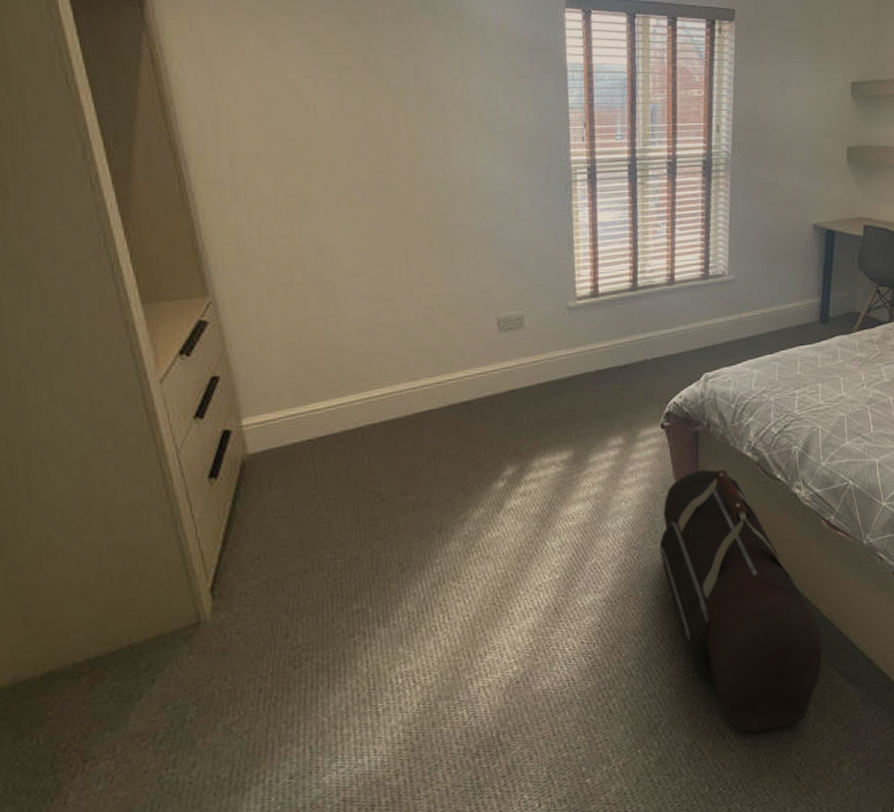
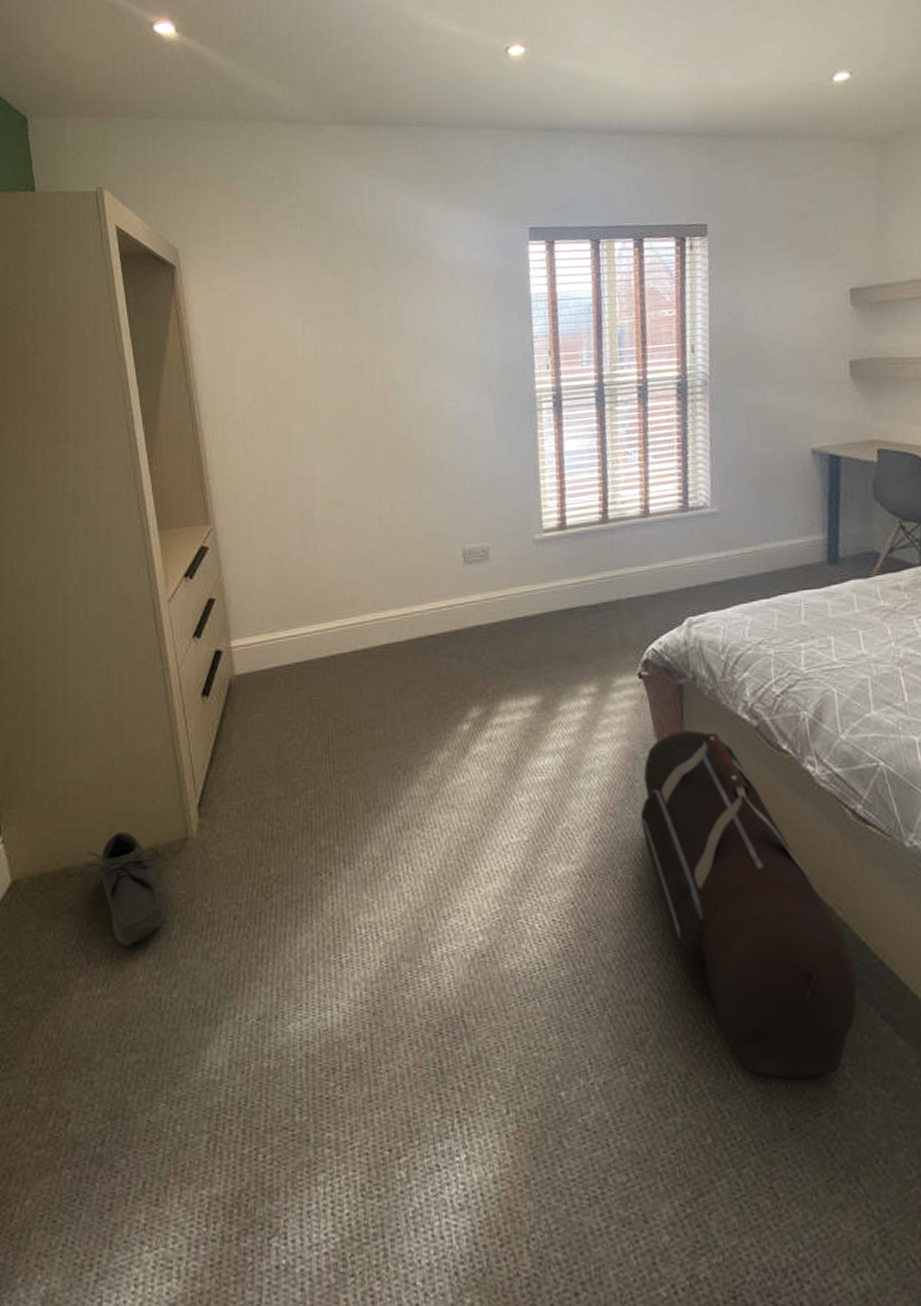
arctic: none [64,625,180,739] -> present [78,831,168,946]

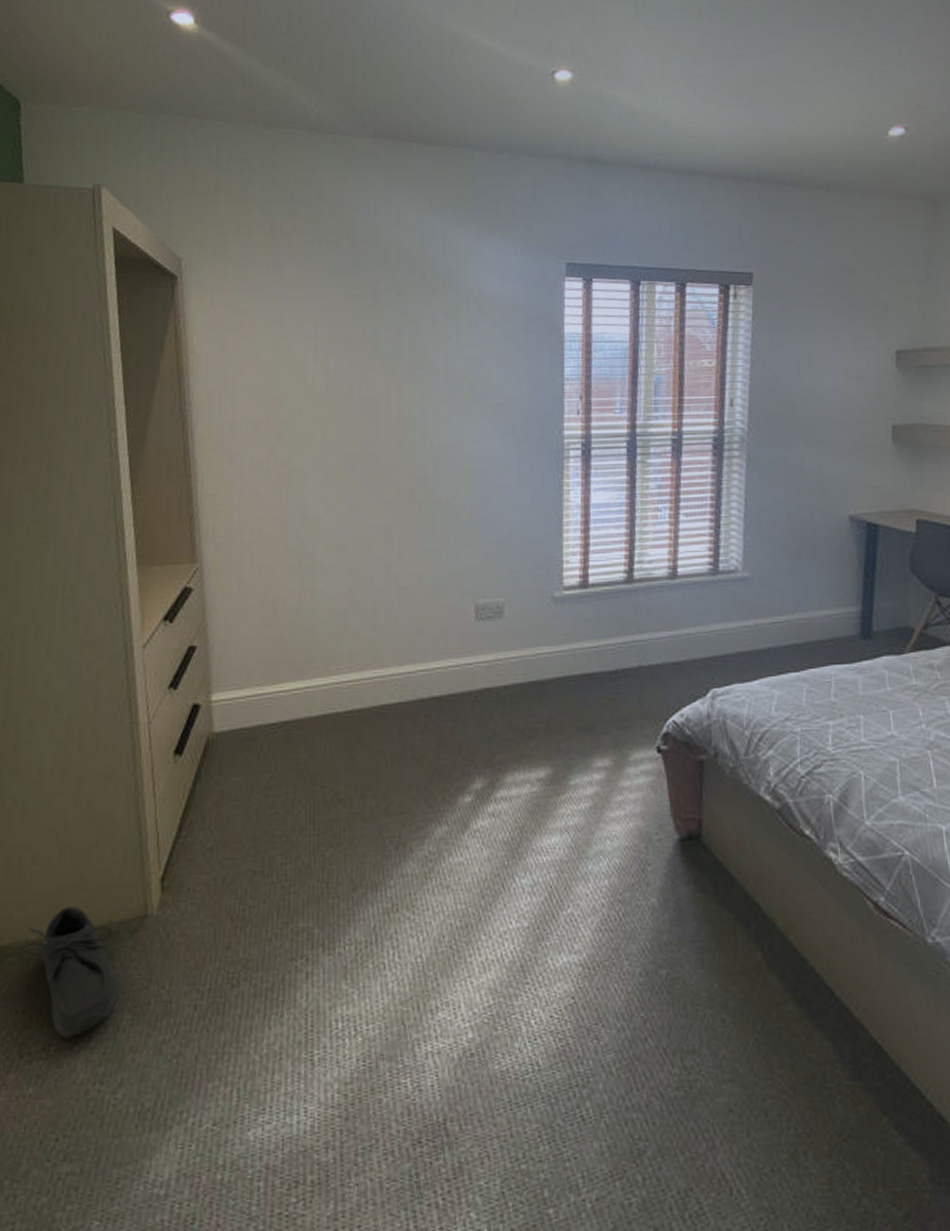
duffel bag: present [640,730,858,1079] -> none [651,811,872,1196]

